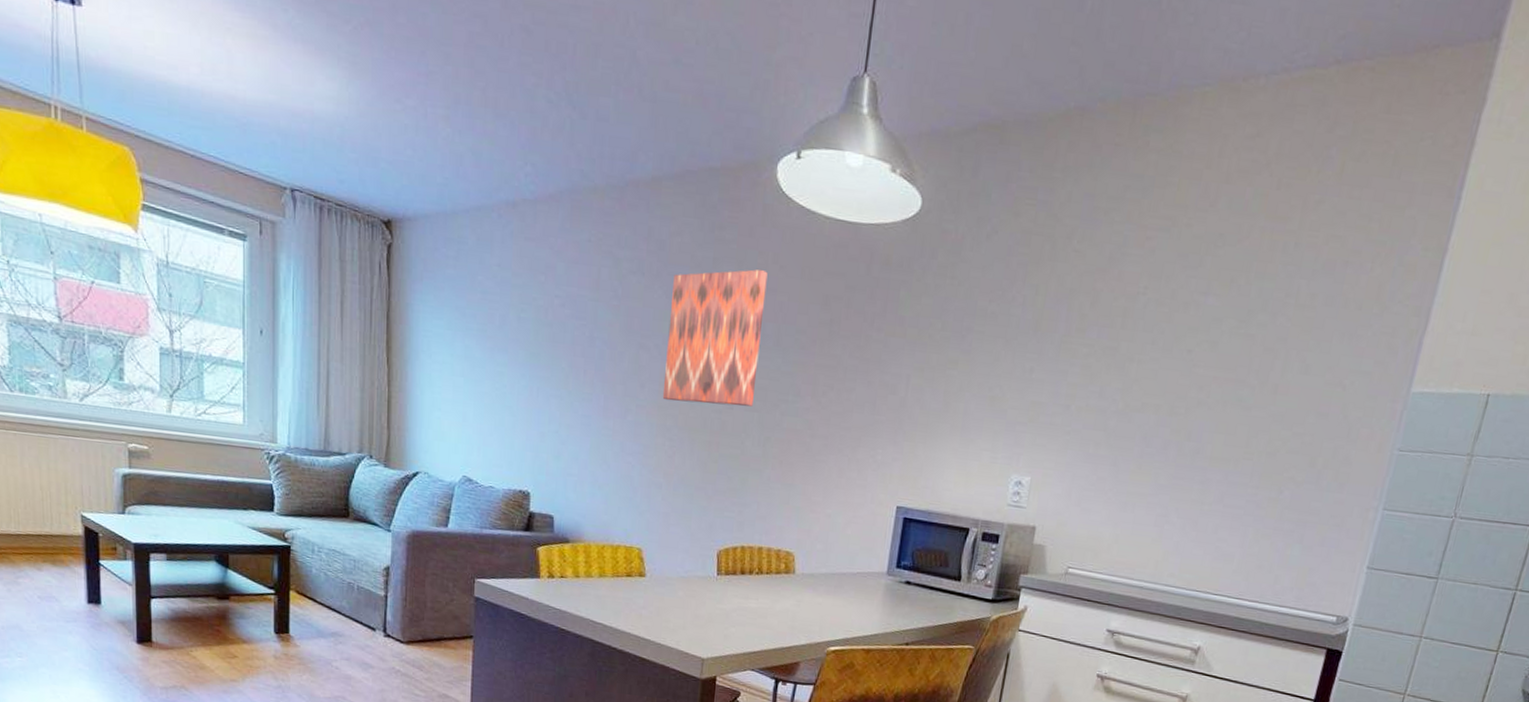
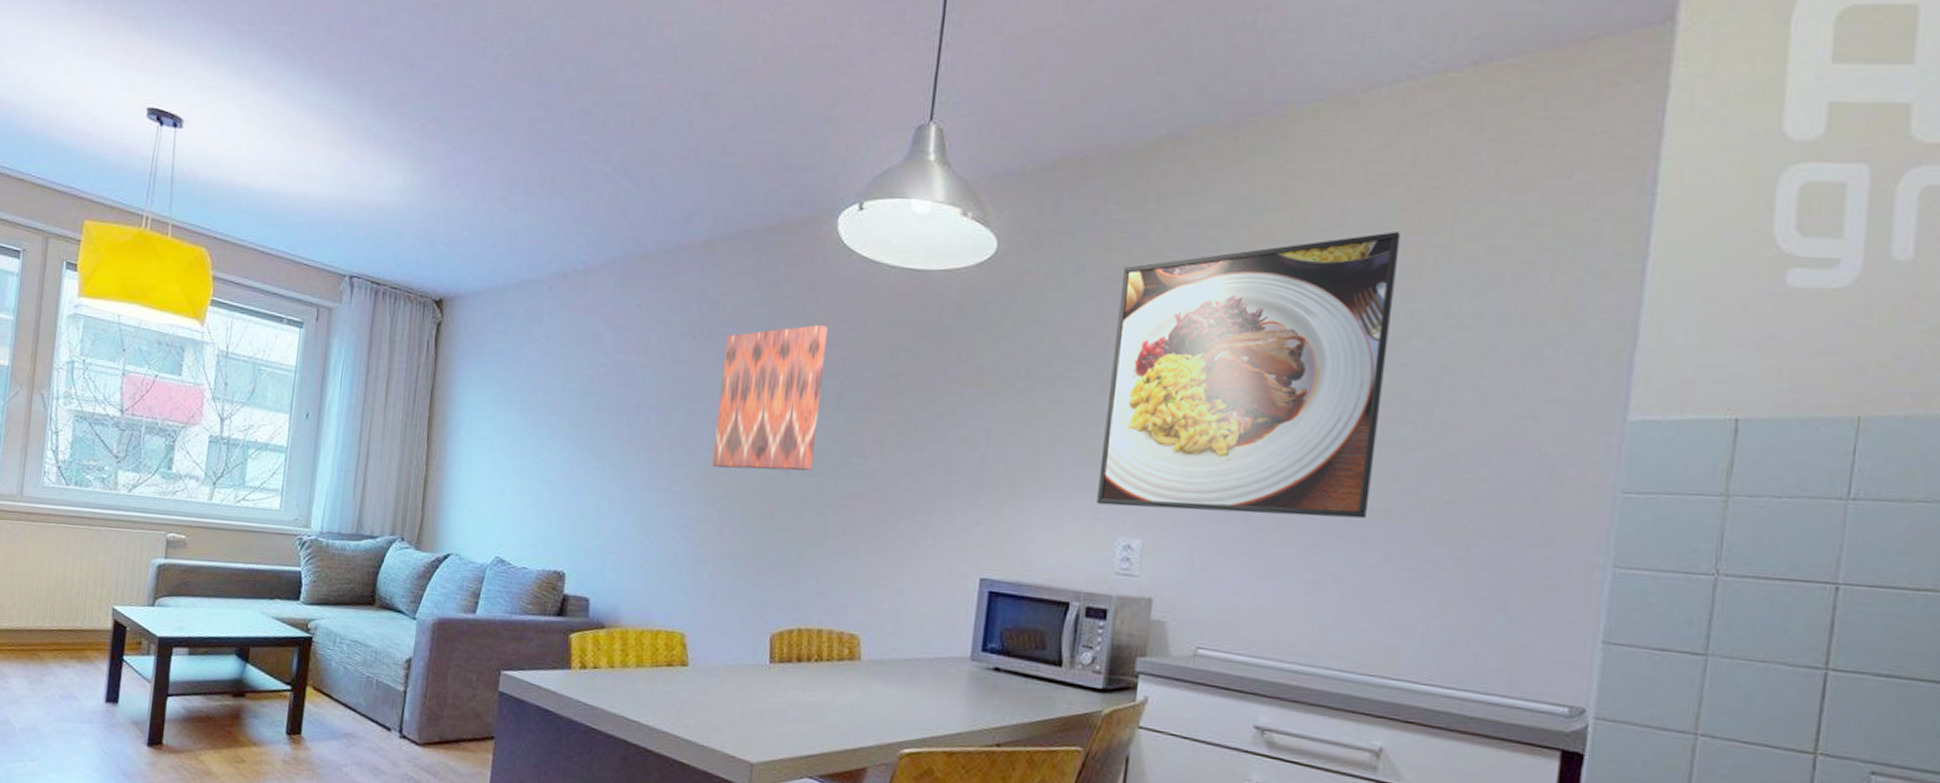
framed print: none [996,215,1260,465] -> present [1097,232,1401,519]

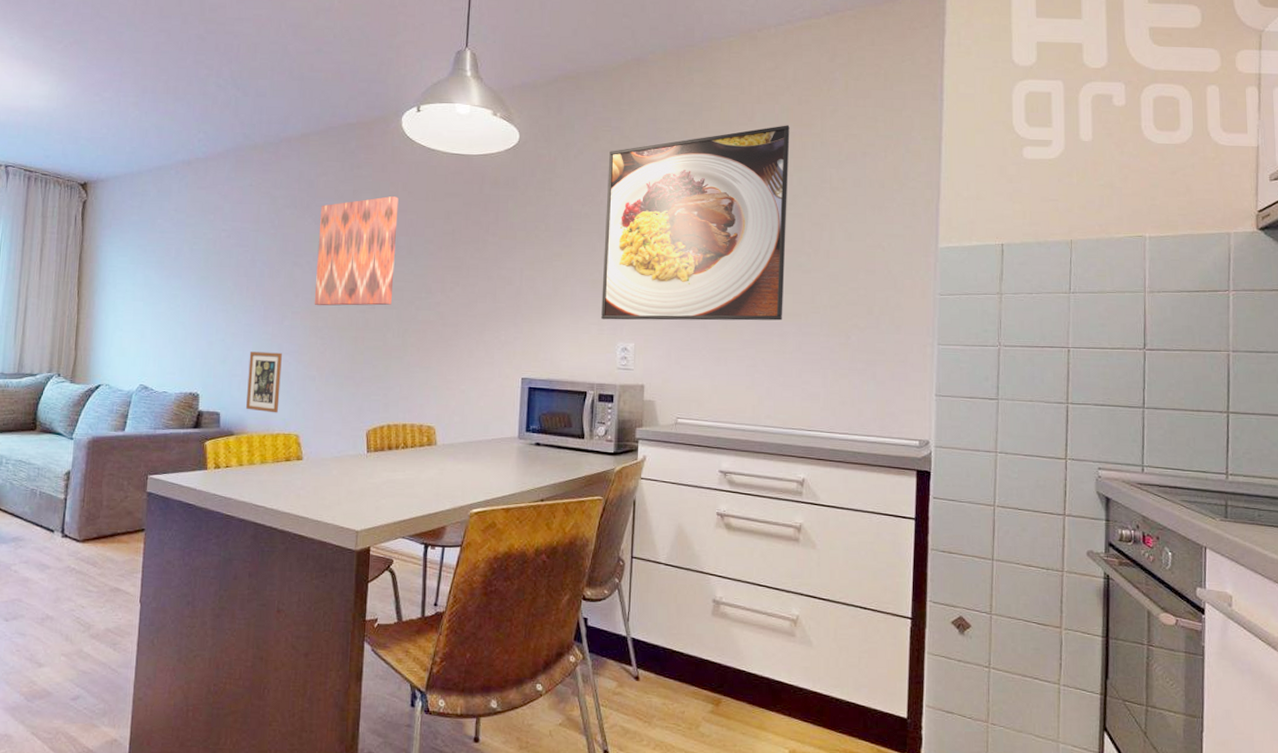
picture frame: none [621,523,669,604] -> present [246,352,282,413]

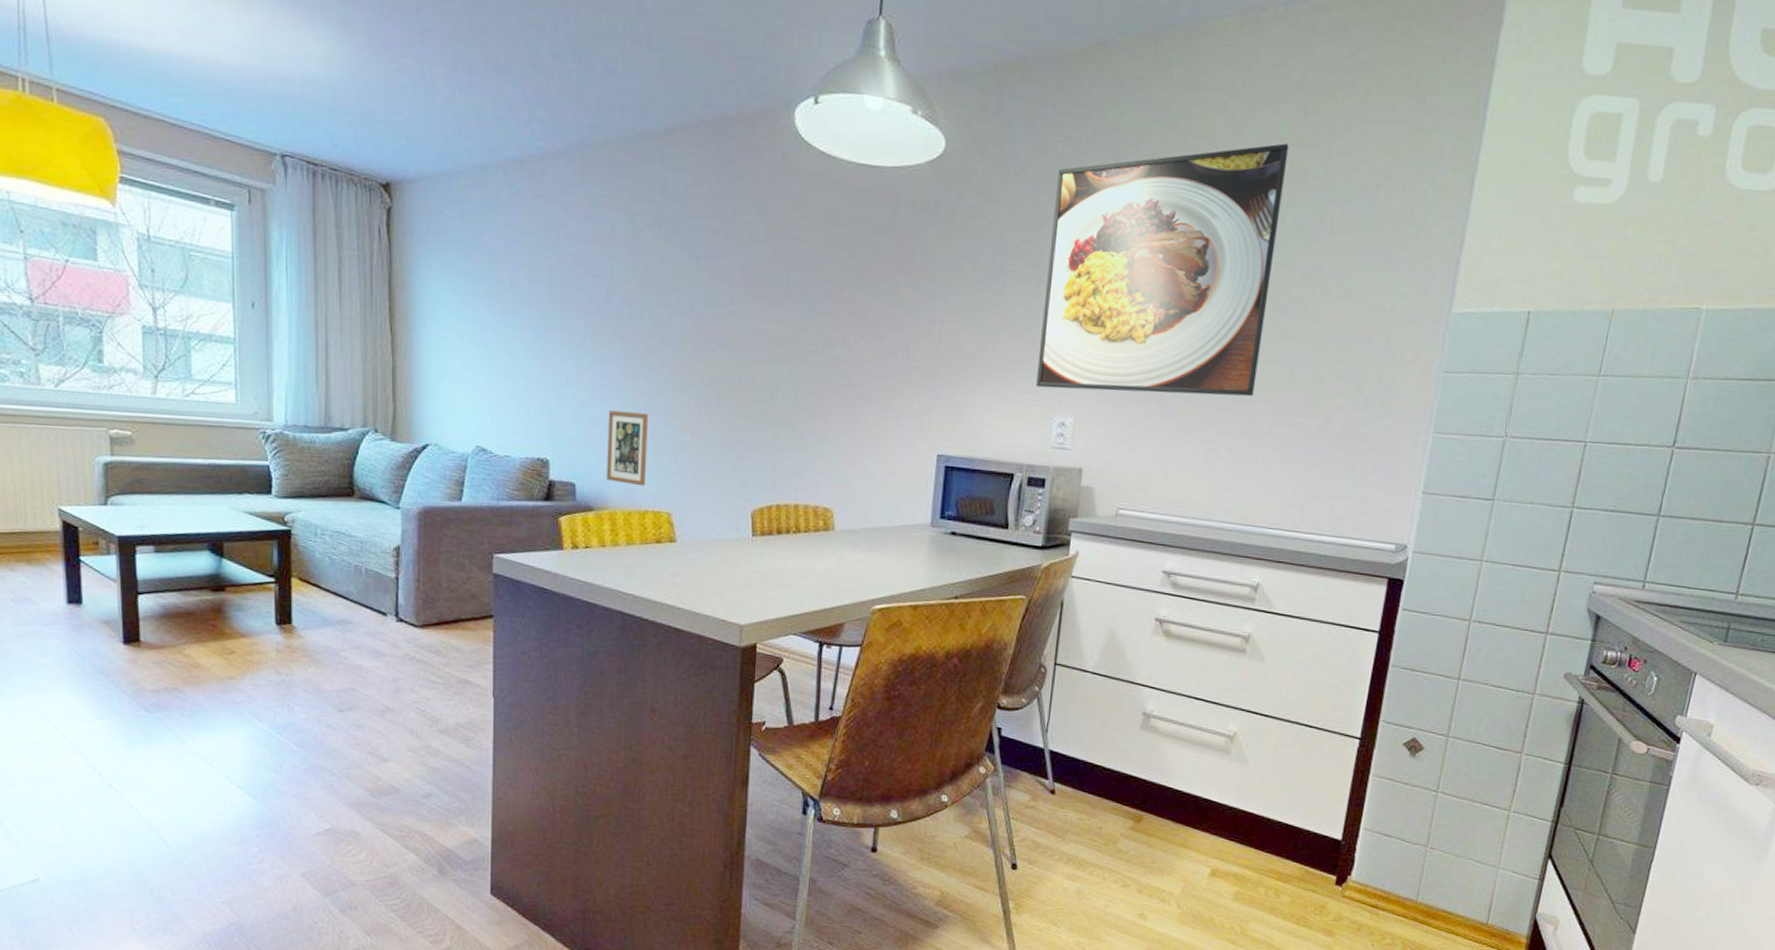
wall art: present [314,195,398,306] -> none [685,217,790,359]

